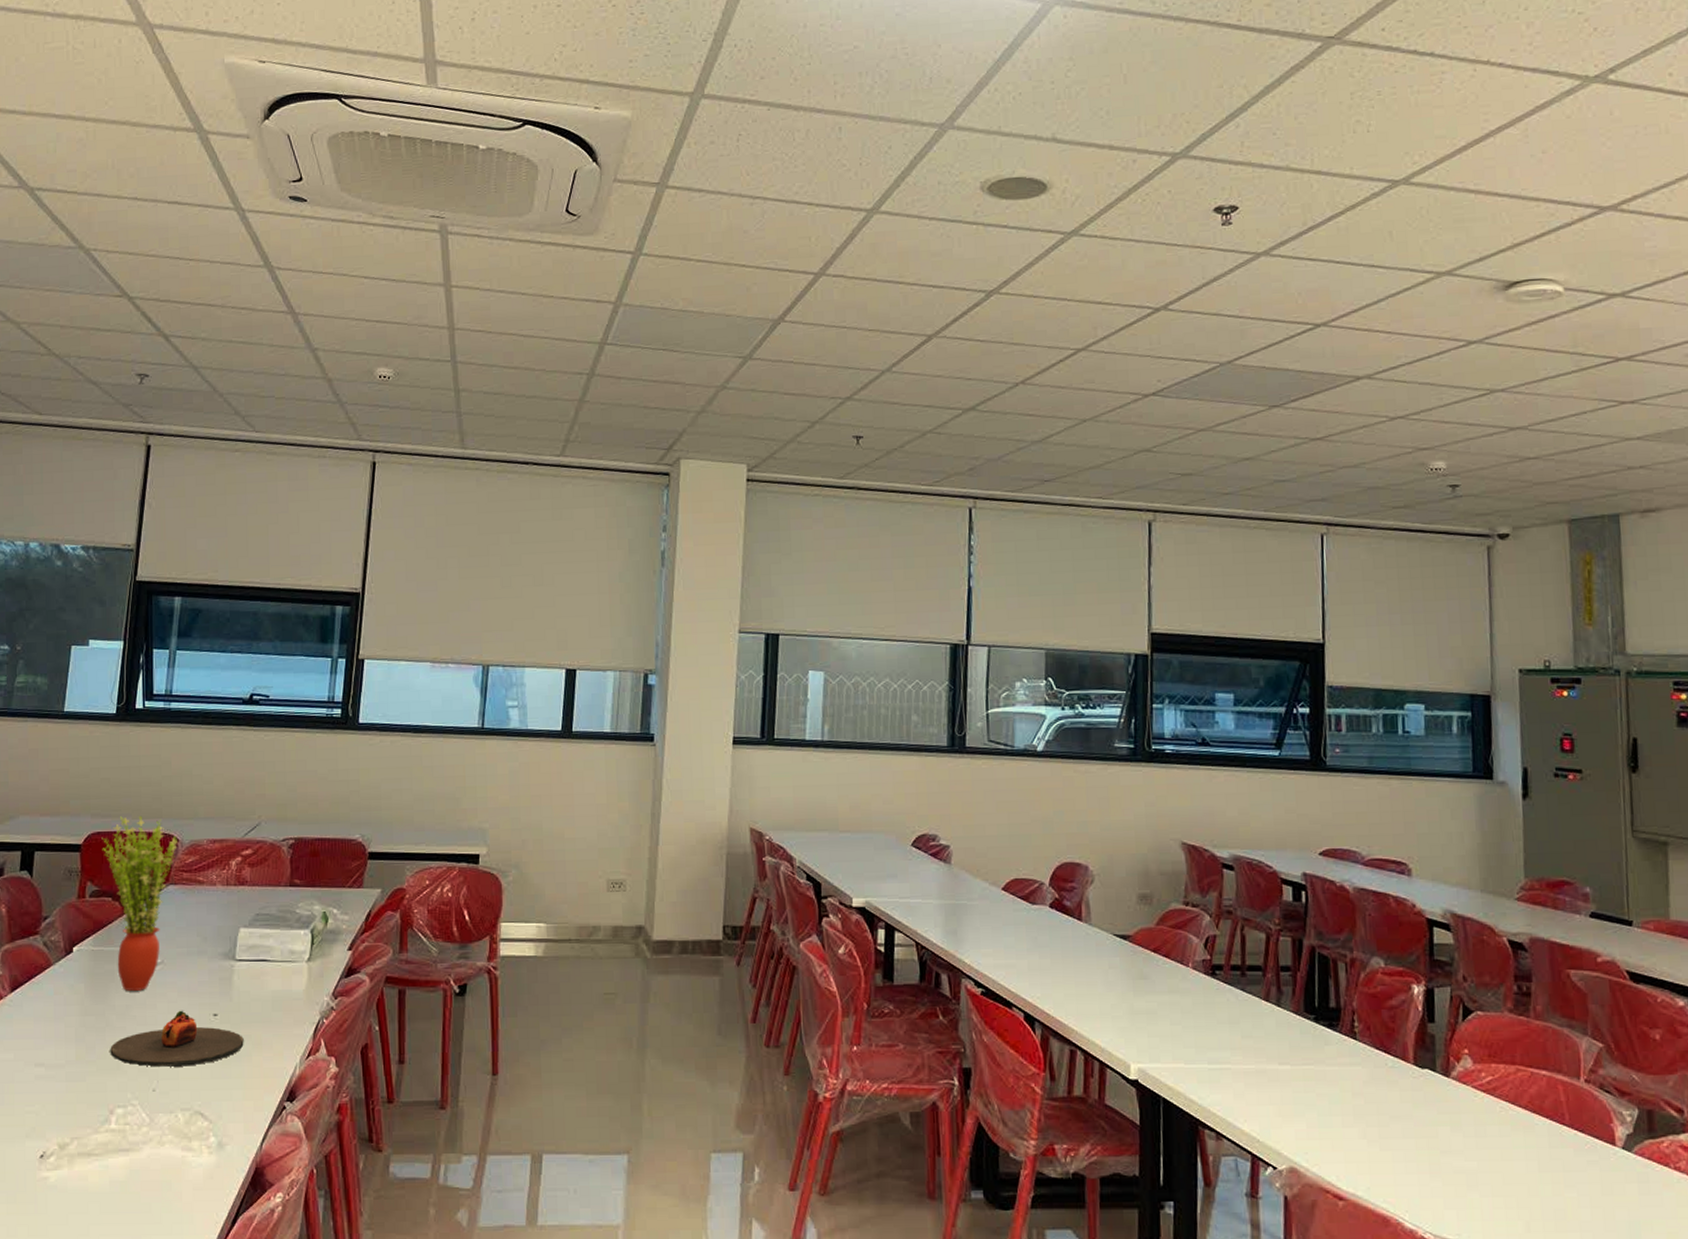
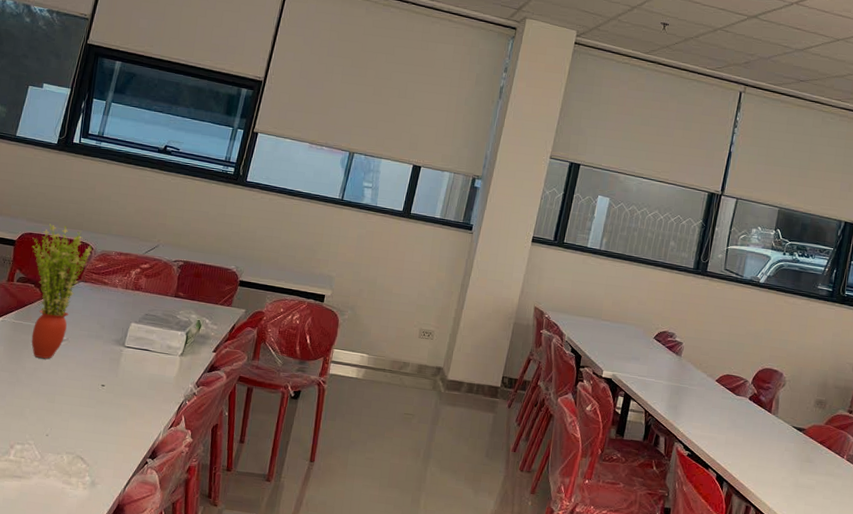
plate: present [110,1010,244,1067] -> none [17,378,123,421]

